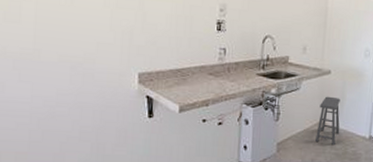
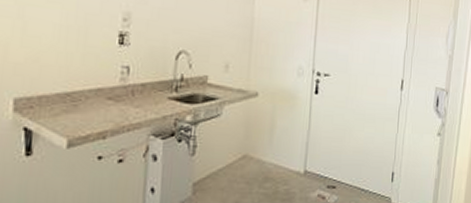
stool: present [314,96,340,146] -> none [239,123,270,184]

